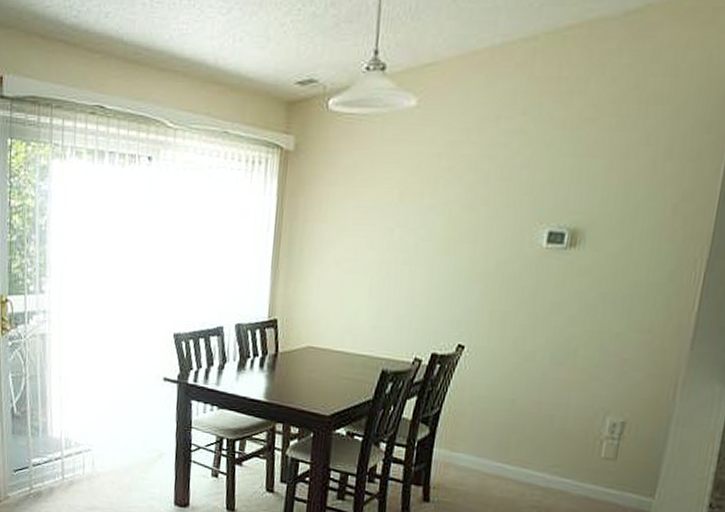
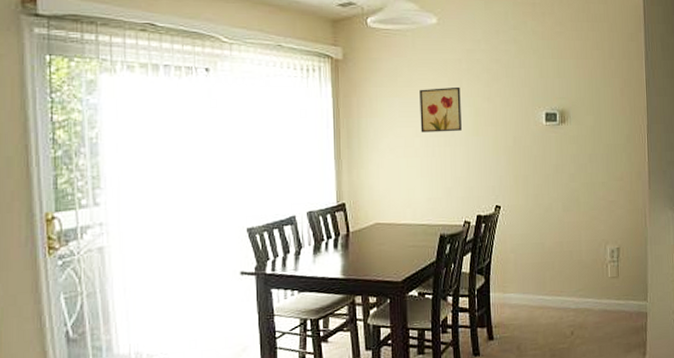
wall art: none [376,190,435,247] -> present [419,86,462,133]

